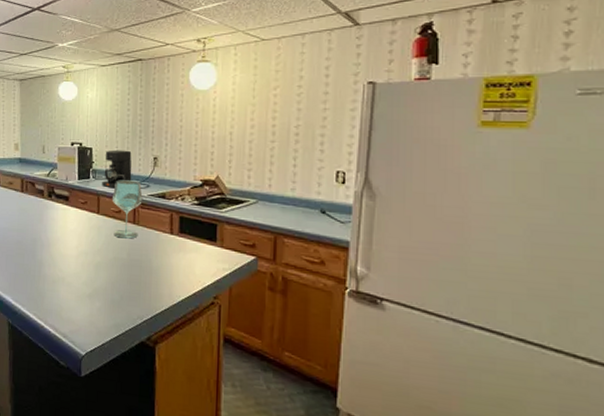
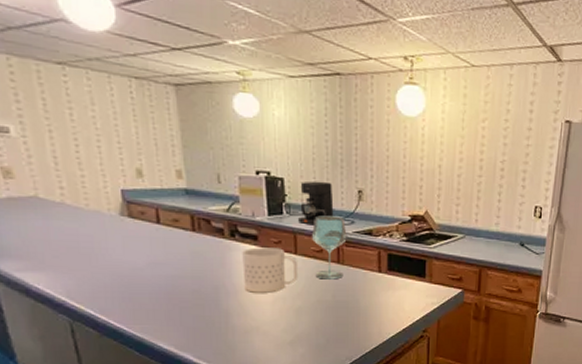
mug: none [55,207,100,248] -> present [242,247,299,293]

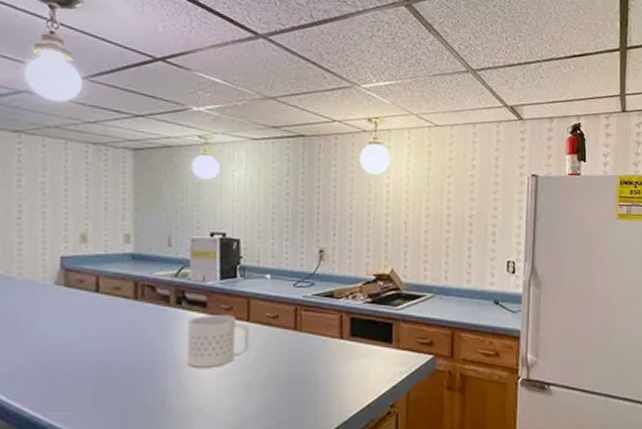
coffee maker: present [298,181,334,226] -> none [253,241,293,289]
wine glass: present [311,215,347,280] -> none [266,278,306,349]

